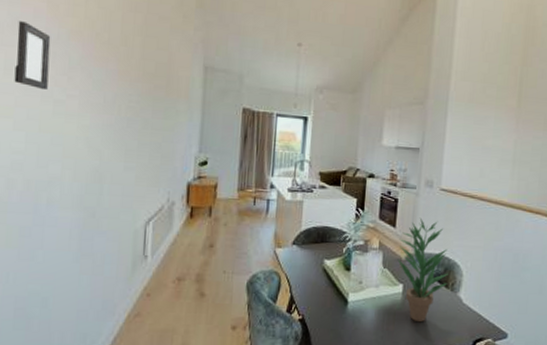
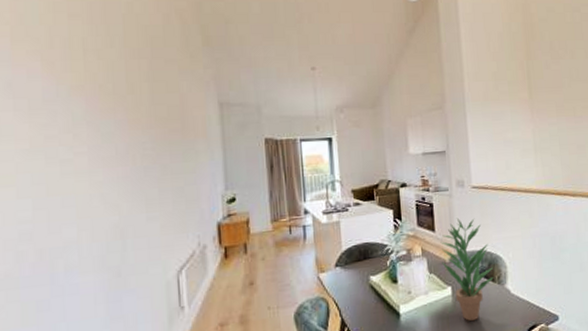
picture frame: present [14,21,51,89] -> none [10,84,52,151]

